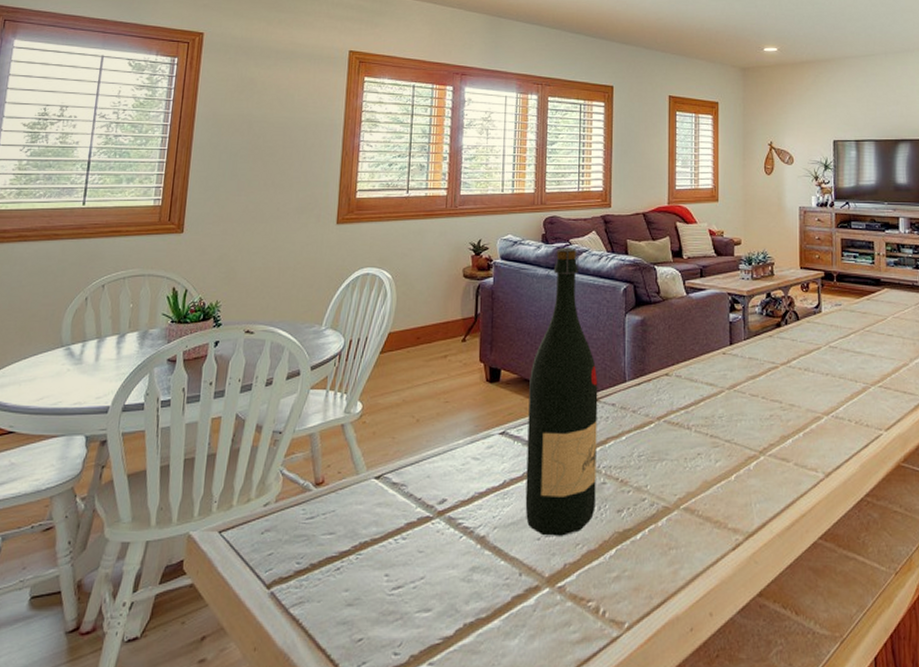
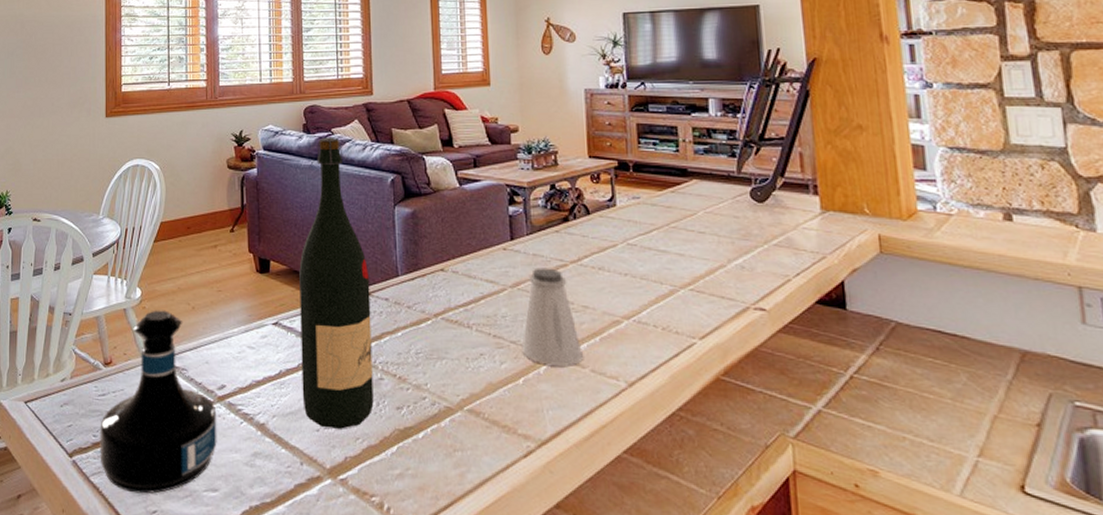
tequila bottle: none [302,424,435,622] -> present [100,310,217,494]
saltshaker: none [735,370,788,461] -> present [521,267,583,366]

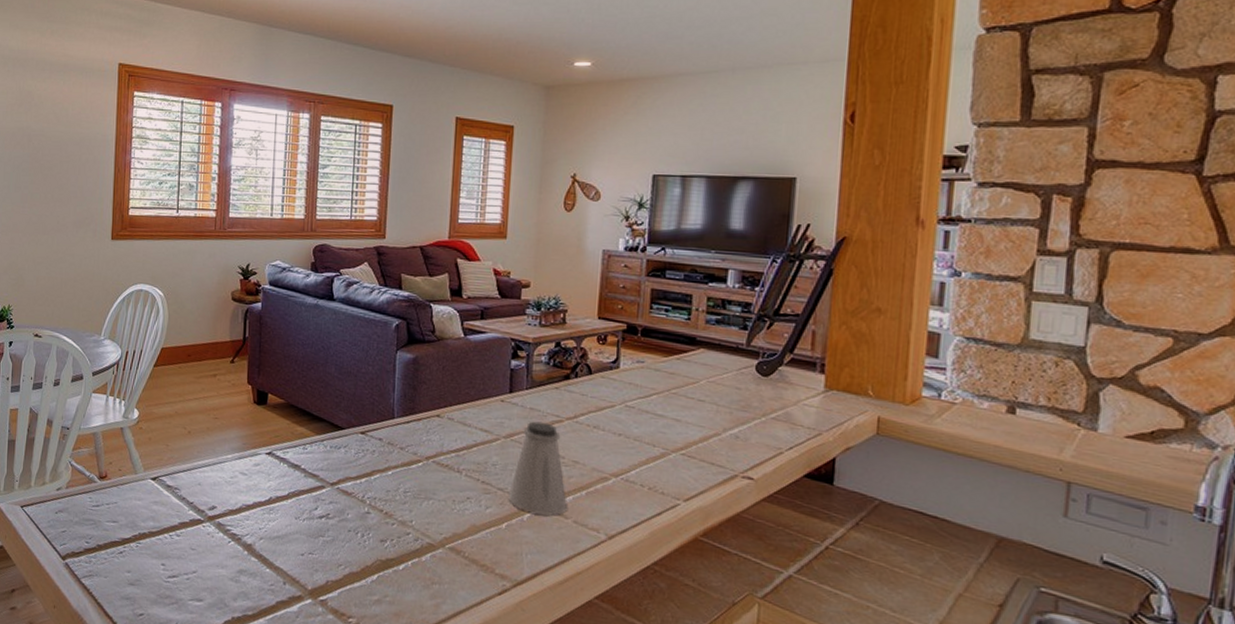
tequila bottle: present [100,310,217,494] -> none [91,431,206,599]
wine bottle: present [299,137,374,429] -> none [290,277,365,556]

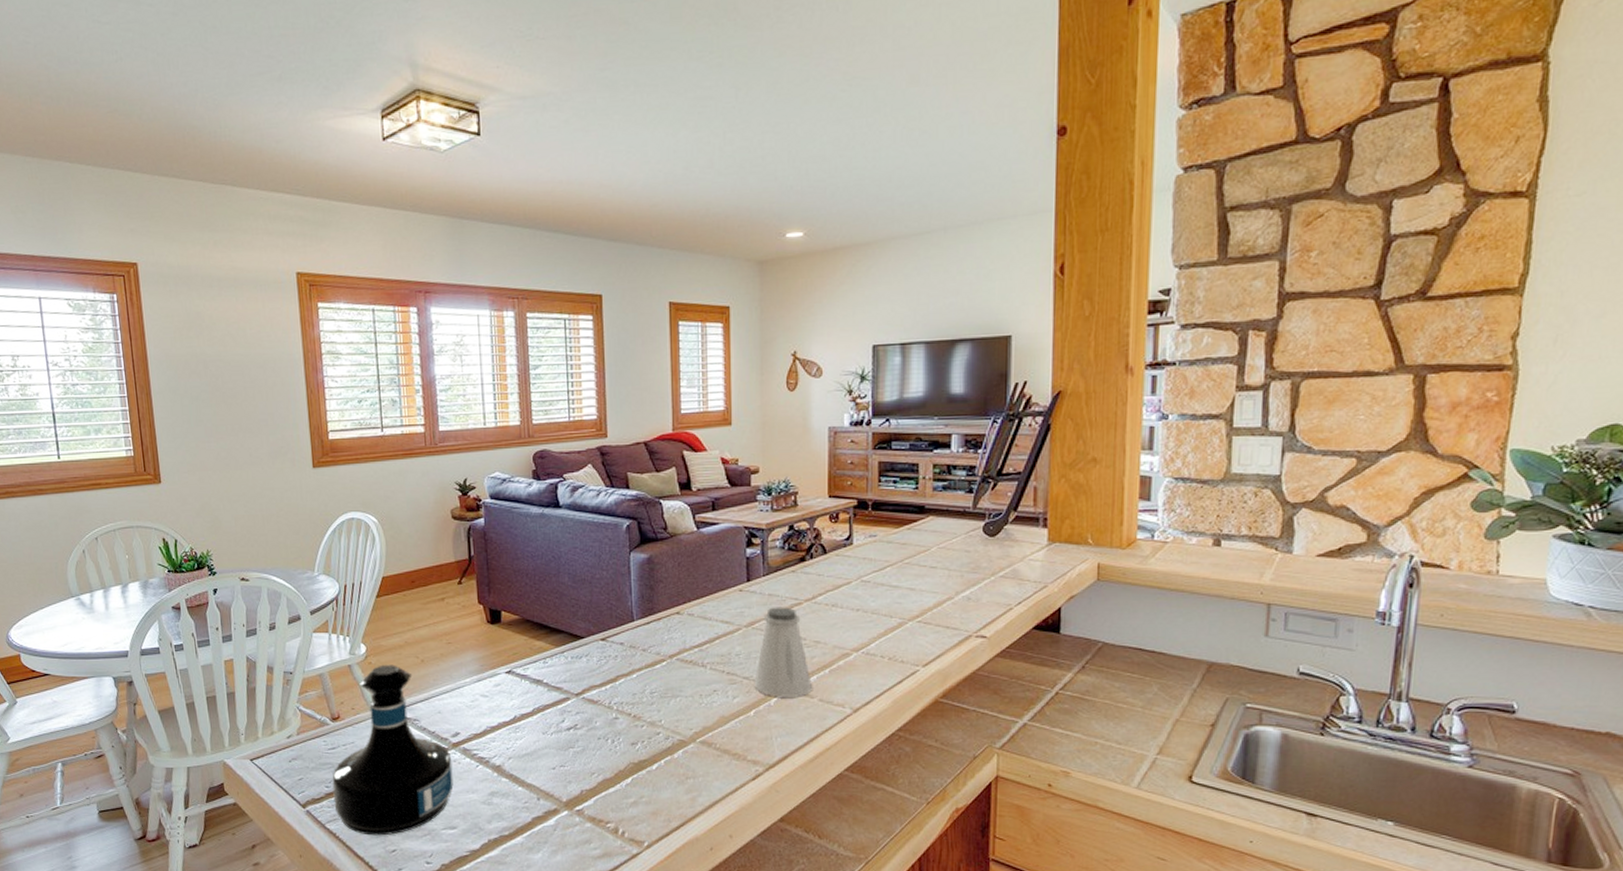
tequila bottle: none [91,431,206,599] -> present [332,664,454,836]

